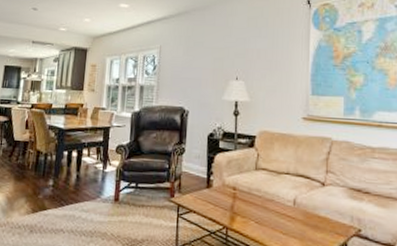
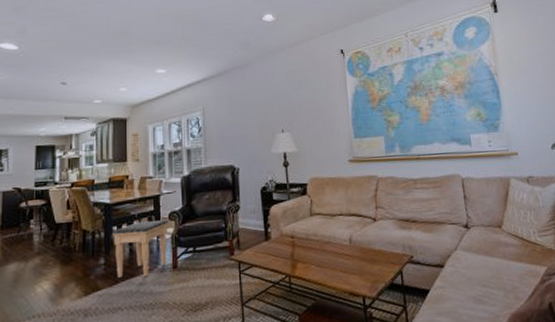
footstool: none [63,150,116,205] -> present [113,220,169,278]

